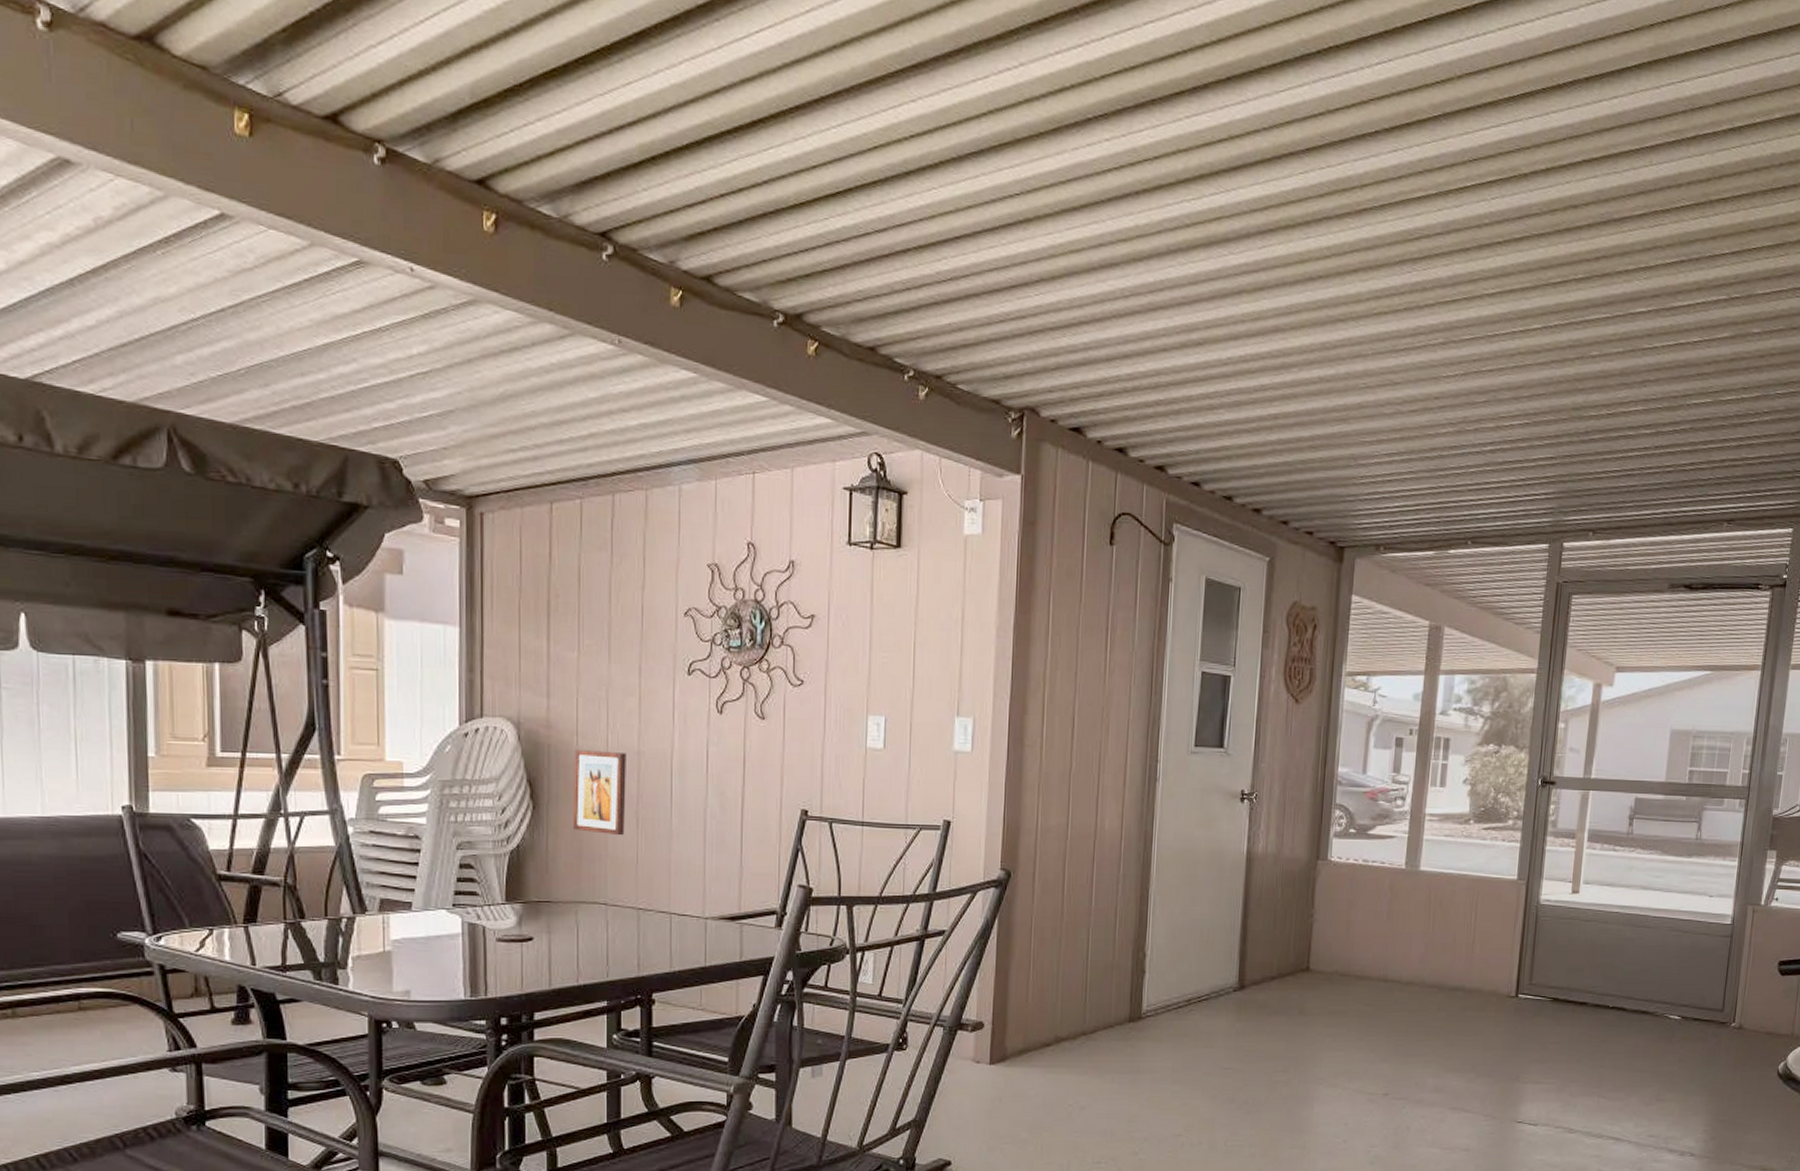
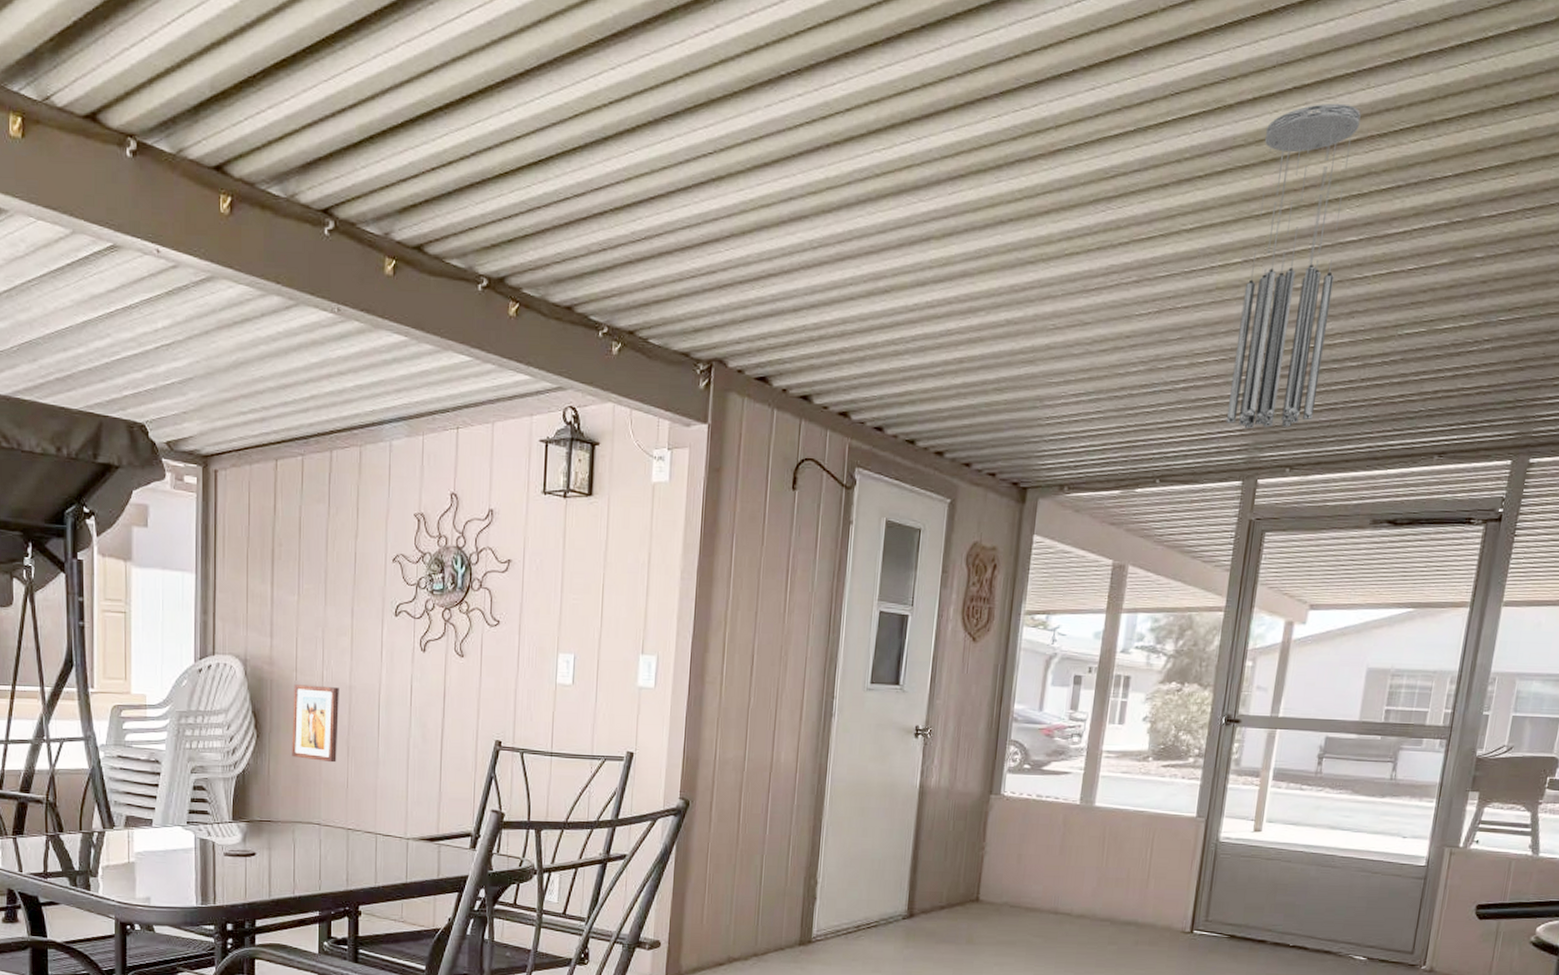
wind chime: none [1531,177,1645,493] -> present [1225,103,1361,430]

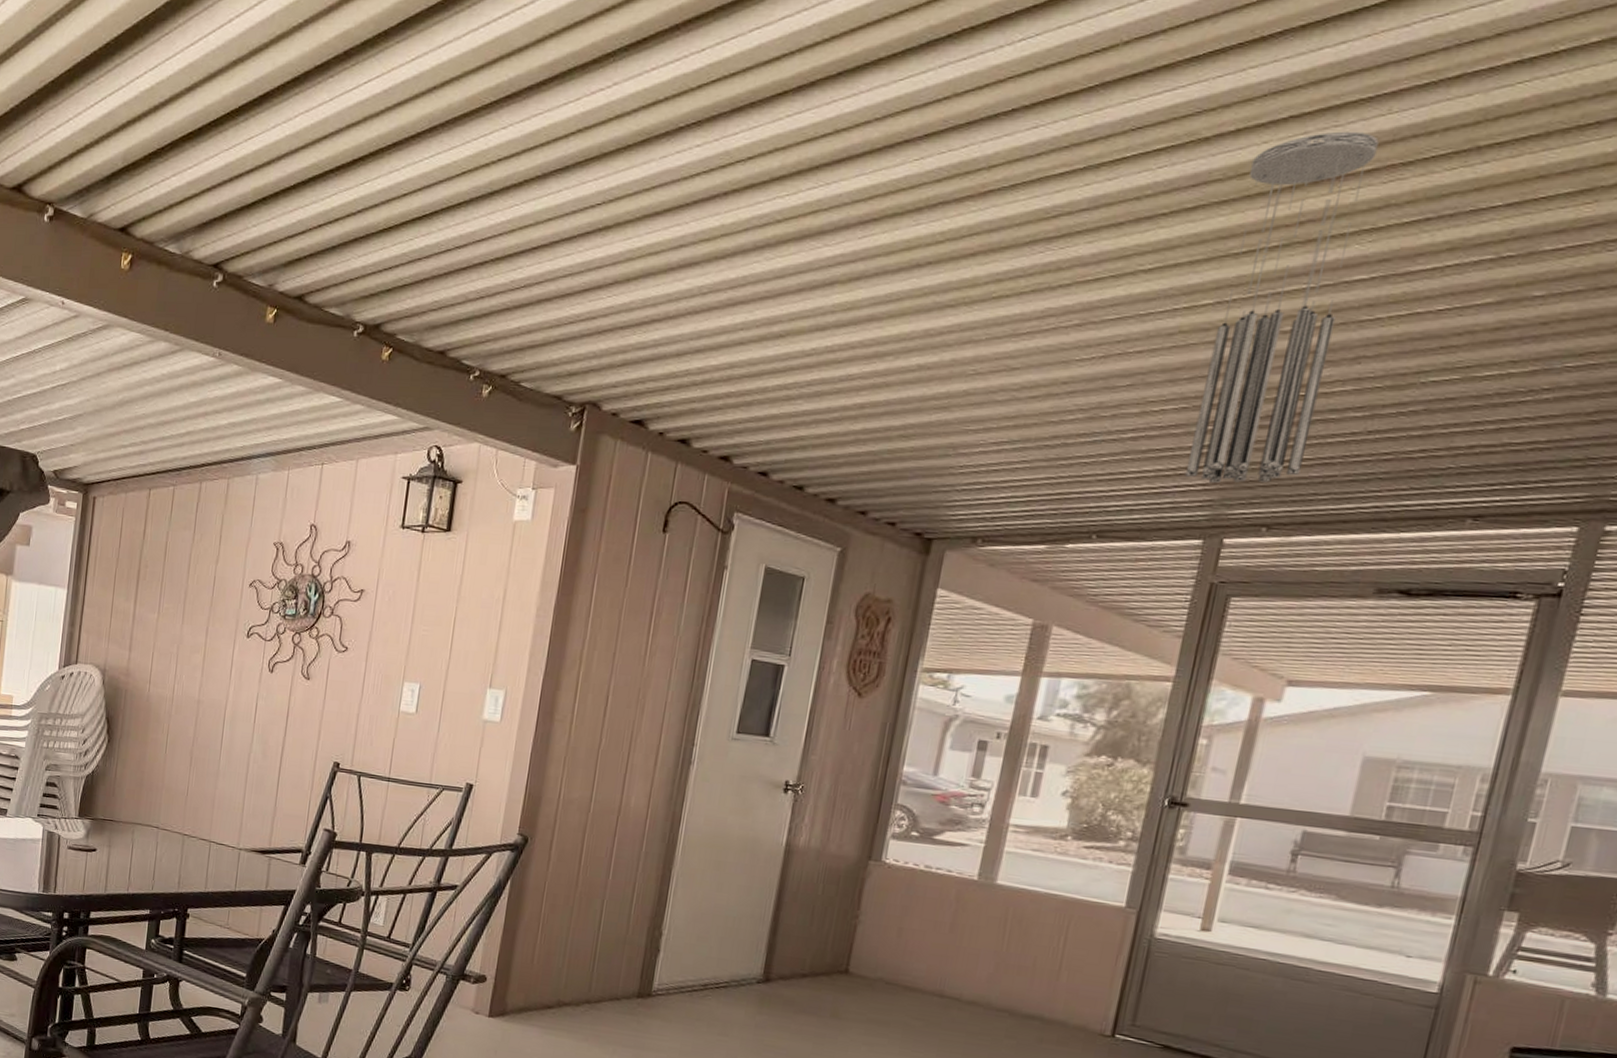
wall art: present [292,684,339,763] -> none [138,695,188,771]

